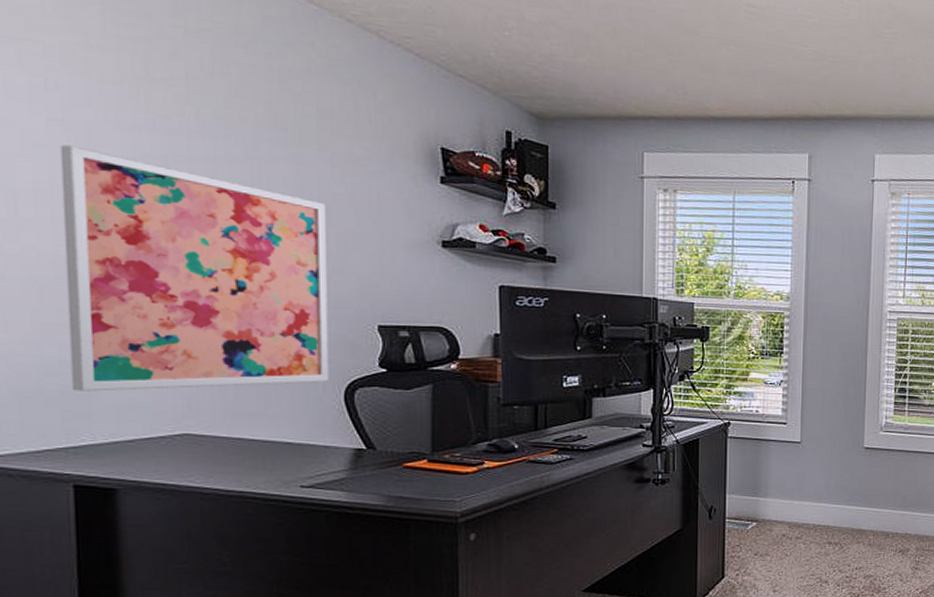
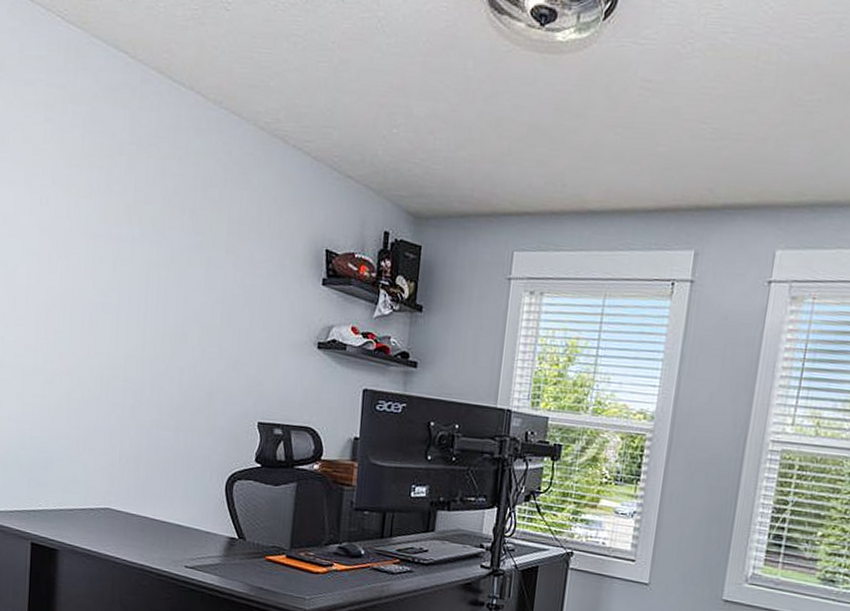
wall art: present [59,145,329,392] -> none [36,252,227,473]

